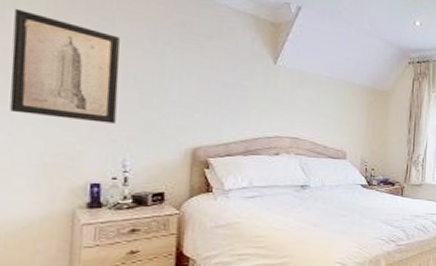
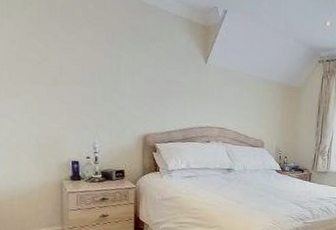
wall art: present [10,8,120,124] -> none [9,17,87,114]

